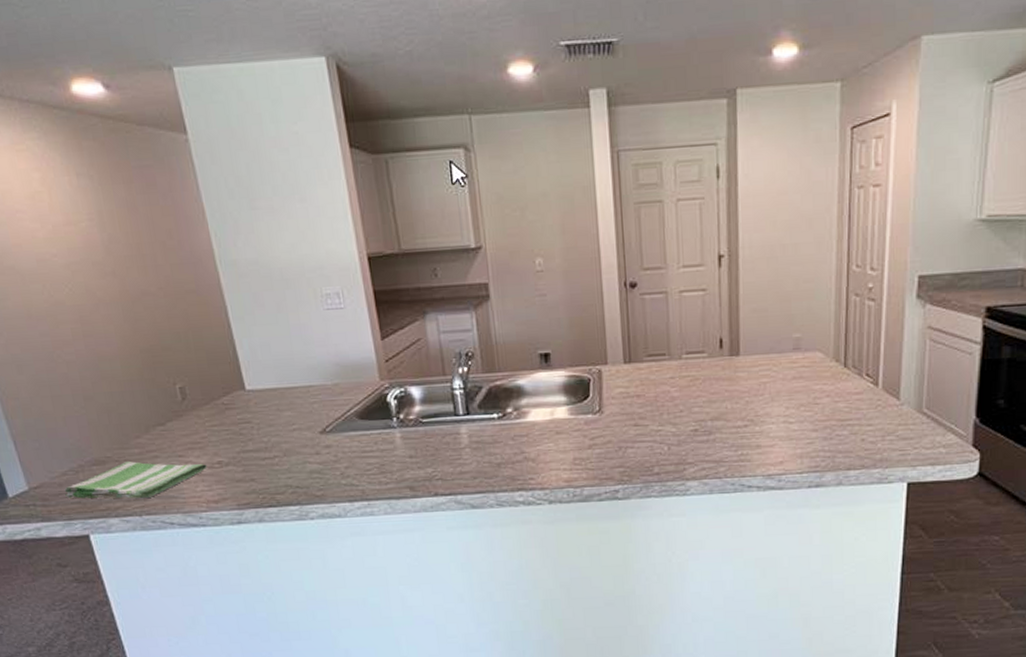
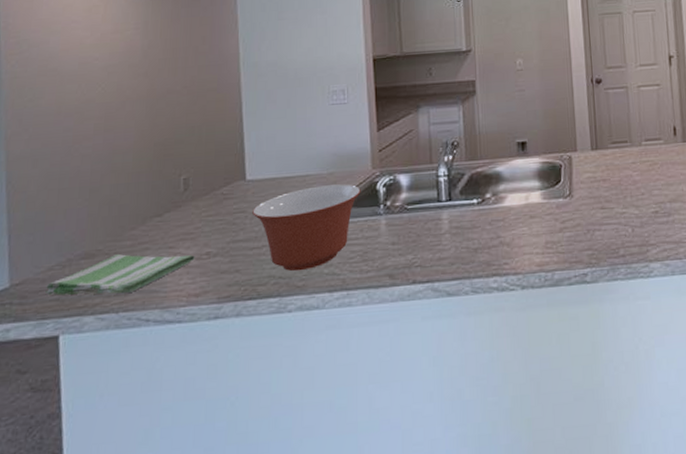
mixing bowl: none [258,395,371,482] -> present [252,184,361,272]

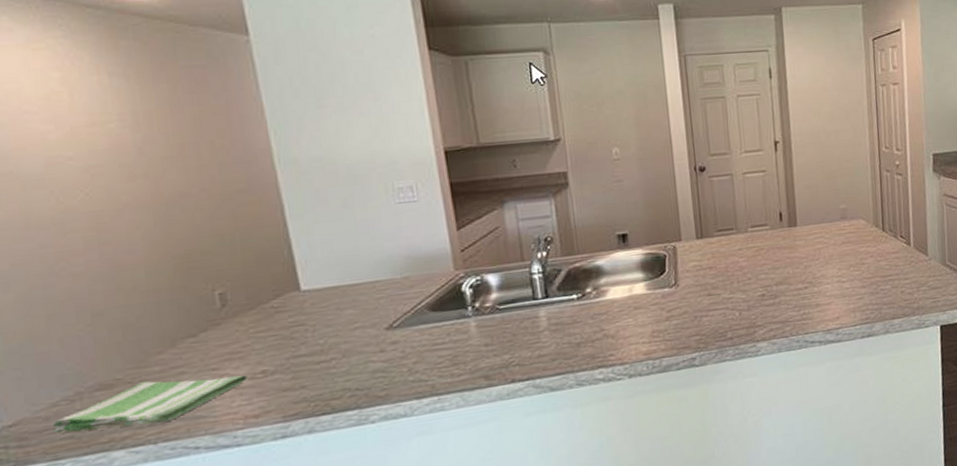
mixing bowl: present [252,184,361,272] -> none [314,287,444,382]

